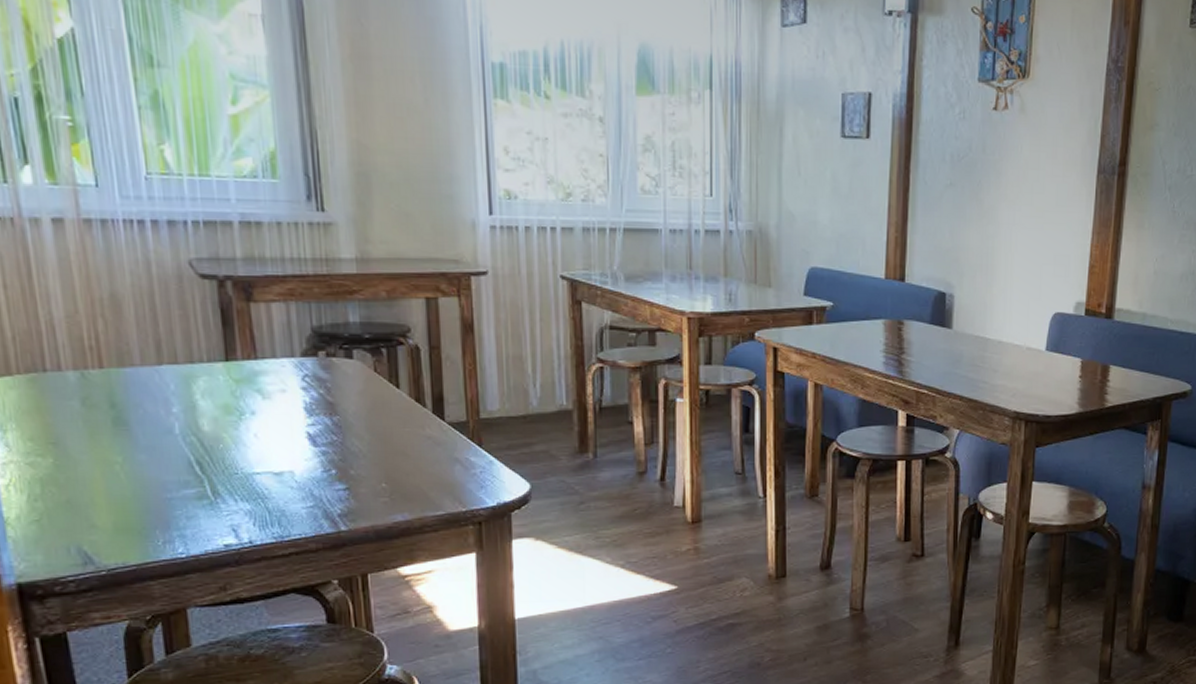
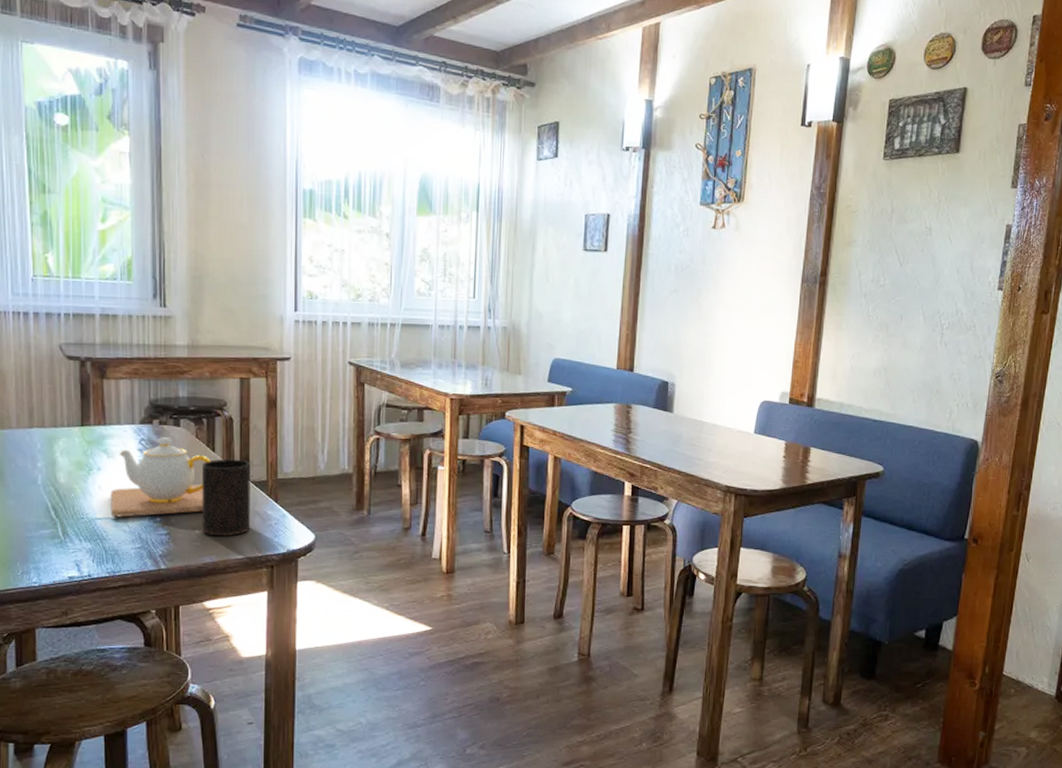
teapot: none [270,372,395,471] -> present [110,437,211,518]
cup: none [385,396,449,489] -> present [202,459,251,536]

